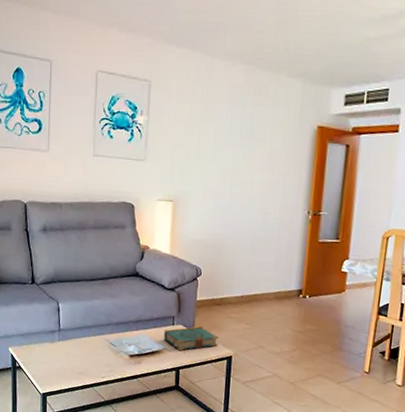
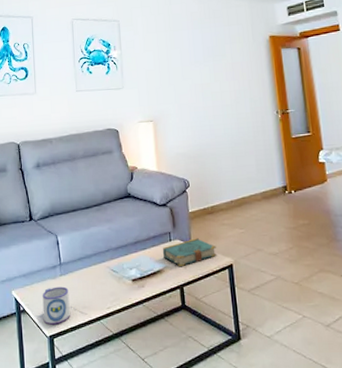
mug: none [38,350,66,385] -> present [42,286,70,325]

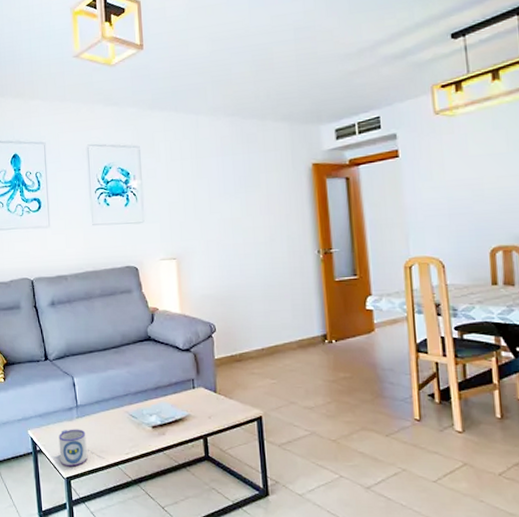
book: present [162,238,217,267] -> none [184,387,245,416]

